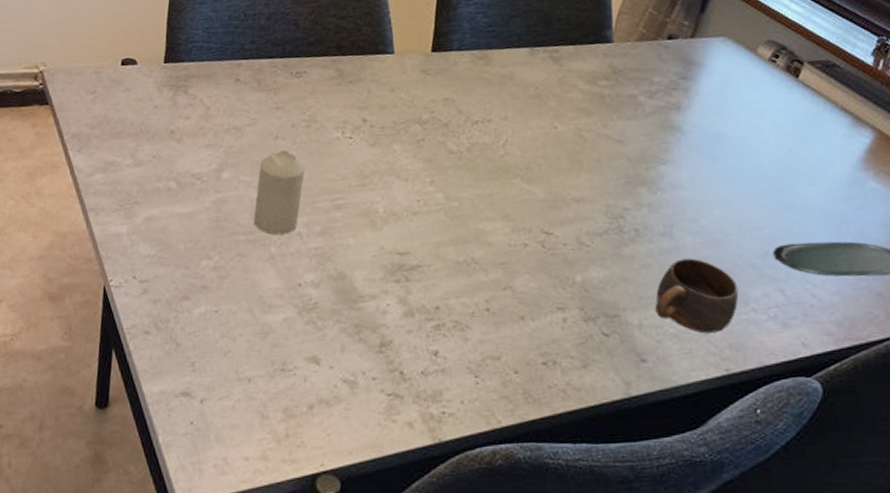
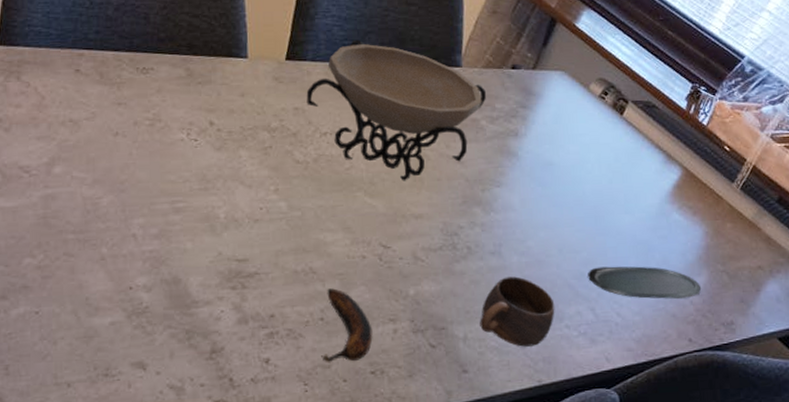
candle: present [254,150,305,236] -> none [86,148,145,236]
decorative bowl: none [454,24,643,165] -> present [306,39,486,181]
banana: none [490,278,542,355] -> present [321,288,373,363]

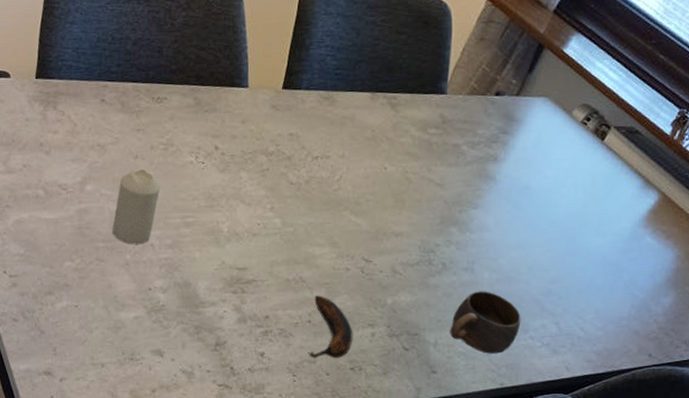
candle: none [86,148,145,236] -> present [113,169,161,245]
decorative bowl: present [306,39,486,181] -> none [300,68,468,202]
oval tray: present [588,266,702,299] -> none [555,285,667,317]

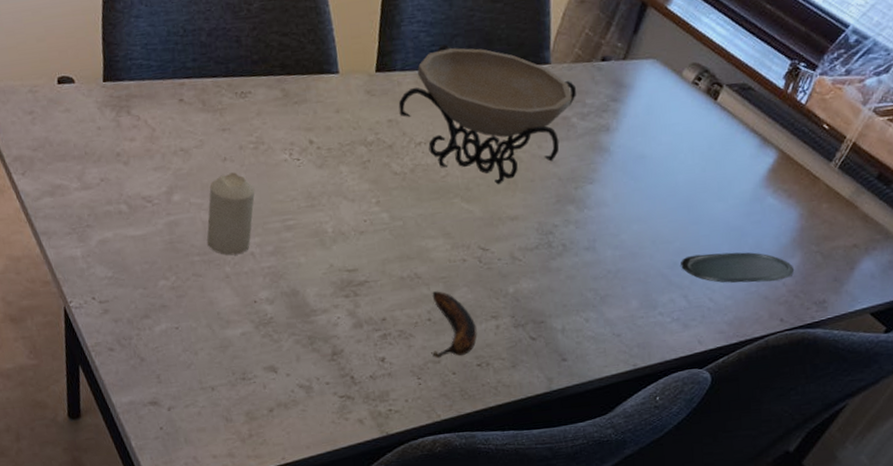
decorative bowl: none [300,68,468,202] -> present [398,44,576,185]
cup: present [450,291,521,354] -> none [577,269,649,335]
oval tray: none [555,285,667,317] -> present [681,252,795,283]

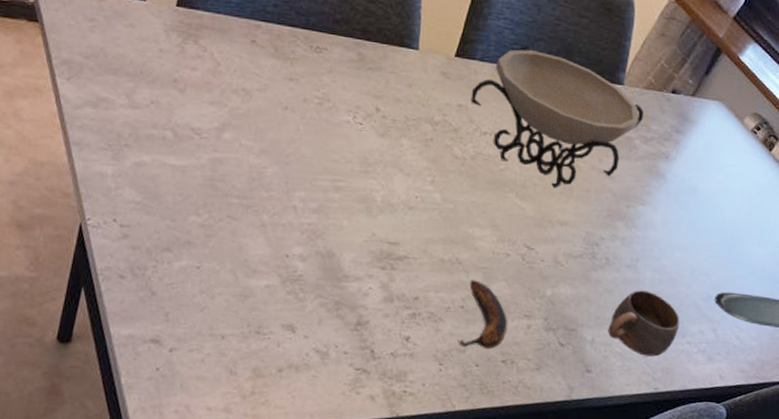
candle: present [207,172,255,256] -> none [250,122,311,206]
cup: none [577,269,649,335] -> present [608,290,680,357]

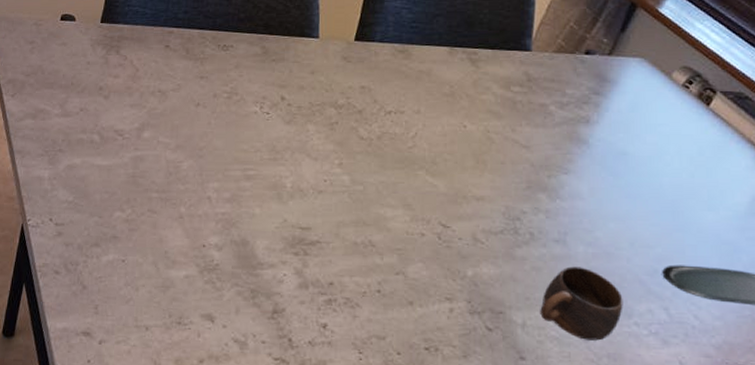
banana: present [458,280,508,350] -> none [376,262,428,336]
decorative bowl: present [470,45,644,189] -> none [373,22,556,163]

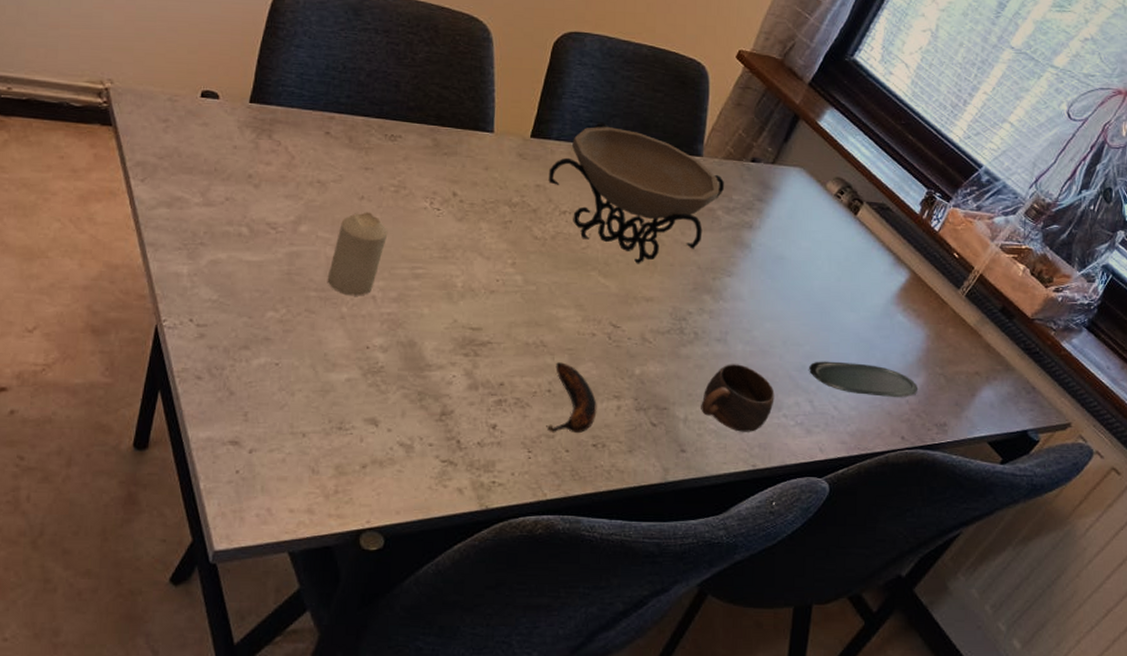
candle: none [168,118,222,197] -> present [328,212,388,296]
decorative bowl: none [373,22,556,163] -> present [548,122,724,264]
banana: none [376,262,428,336] -> present [546,362,597,434]

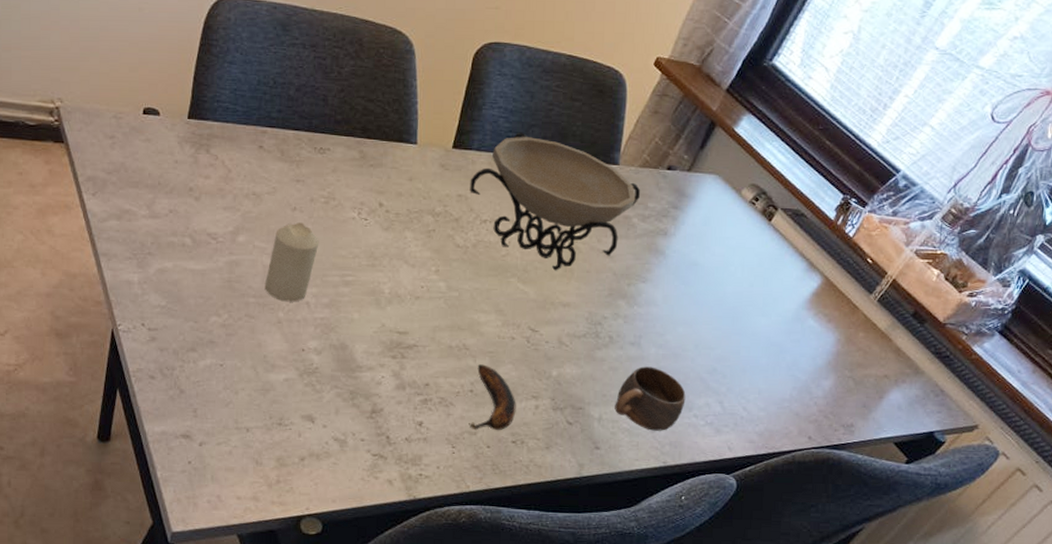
oval tray: present [809,361,919,397] -> none [720,364,827,399]

